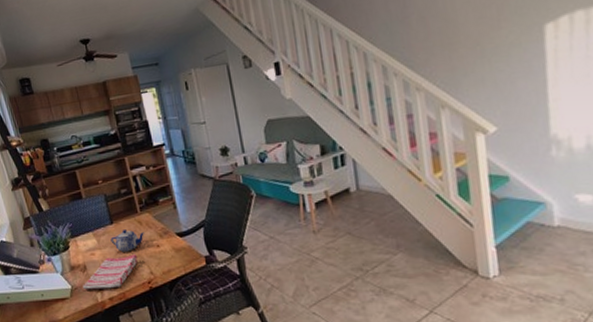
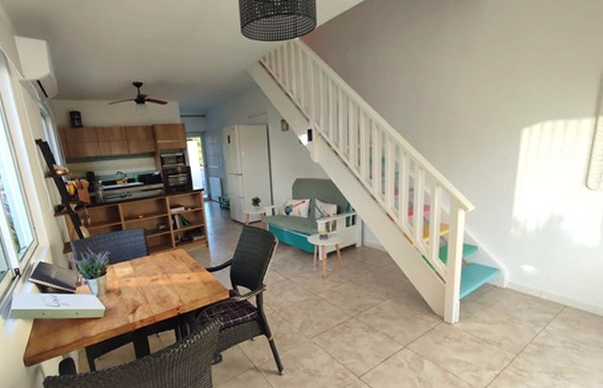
dish towel: present [83,254,138,290] -> none [116,283,169,312]
teapot: present [110,230,144,252] -> none [146,261,177,281]

